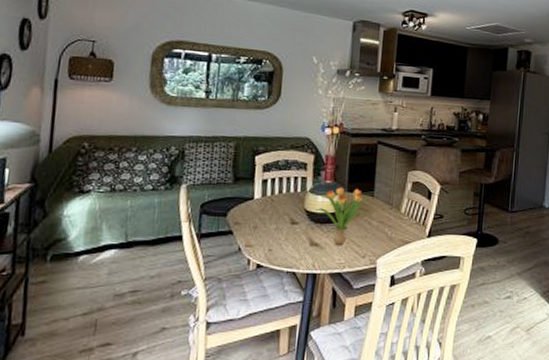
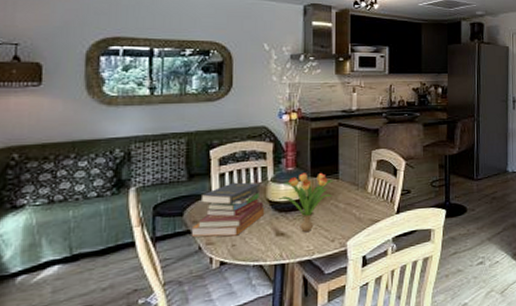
books: none [232,189,302,241] -> present [191,182,265,237]

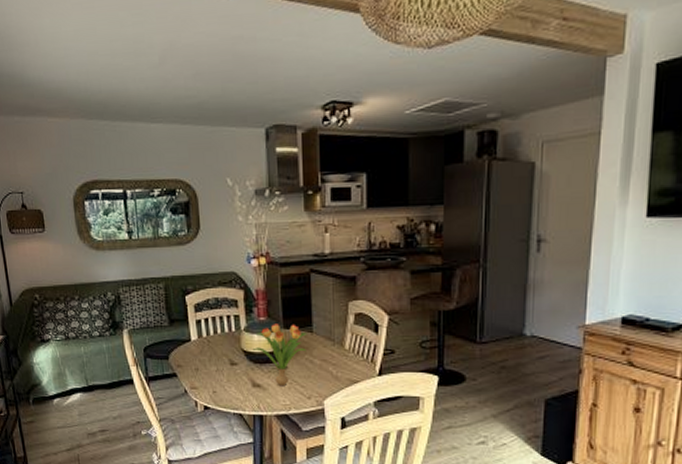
books: present [191,182,265,237] -> none [176,330,241,383]

